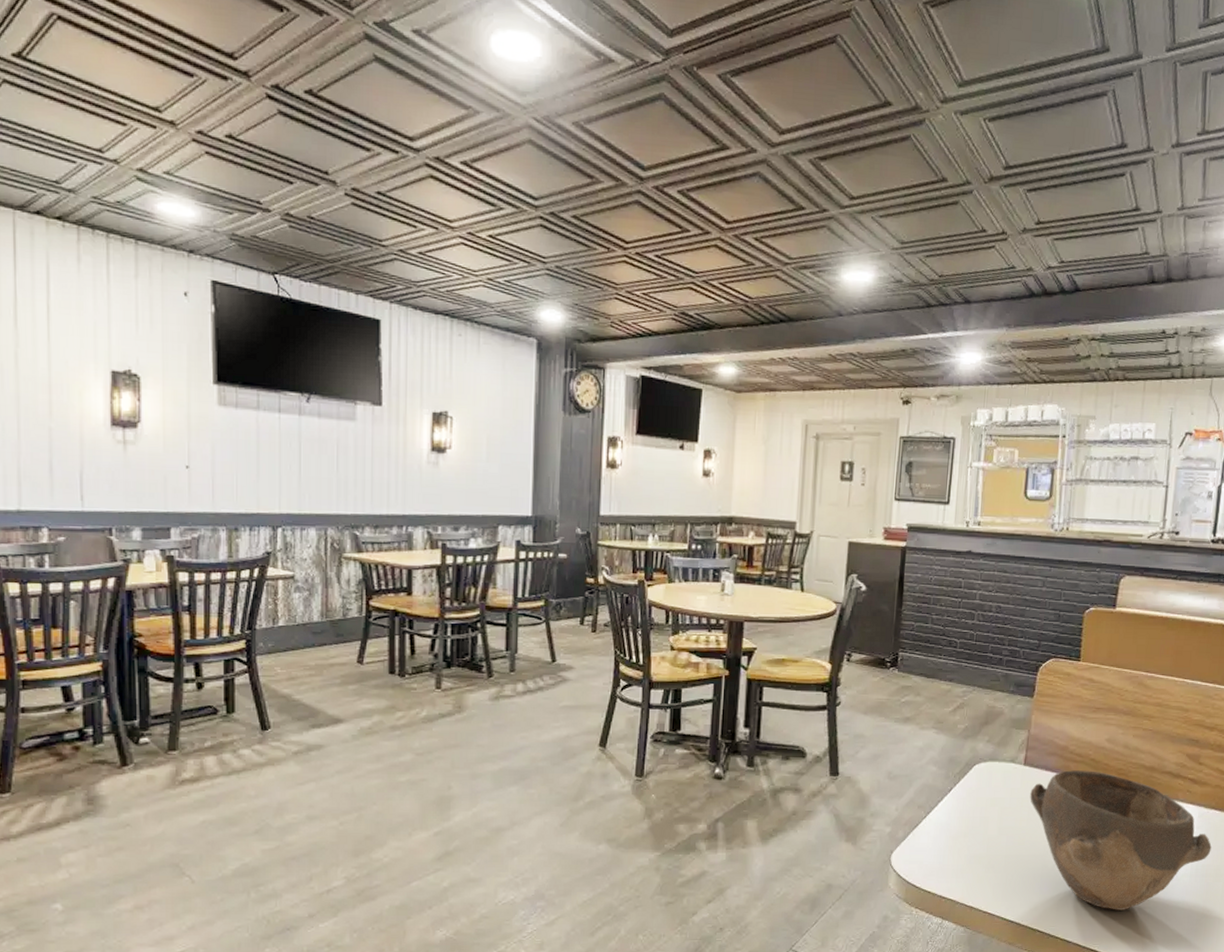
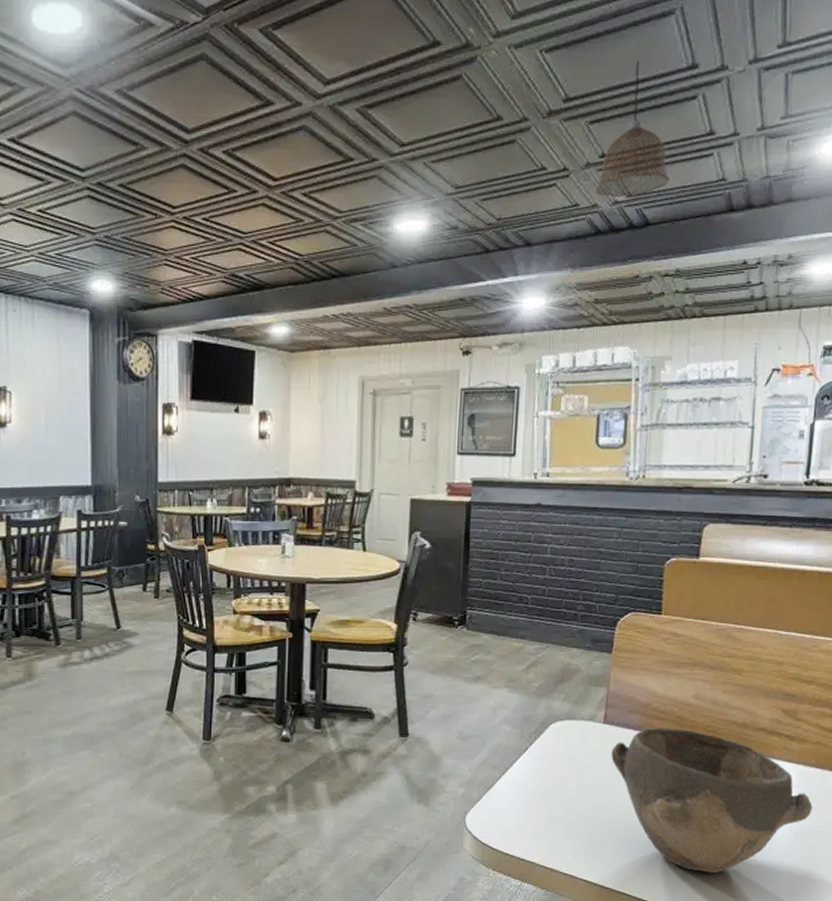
pendant lamp: none [1031,136,1099,263] -> present [595,61,670,197]

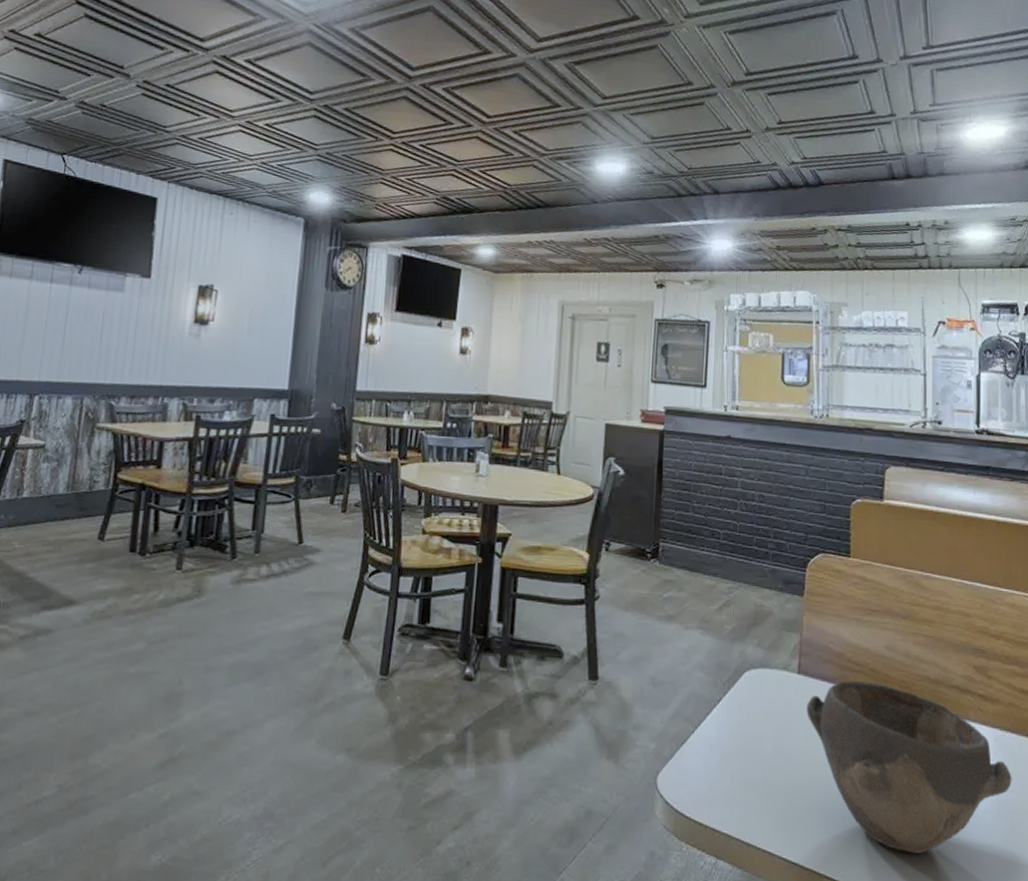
pendant lamp: present [595,61,670,197] -> none [774,48,839,159]

